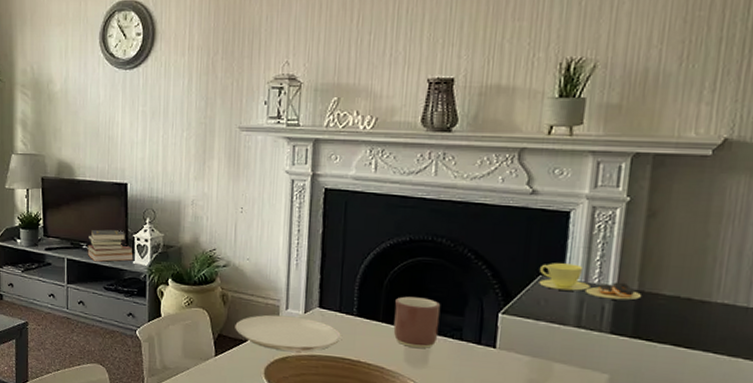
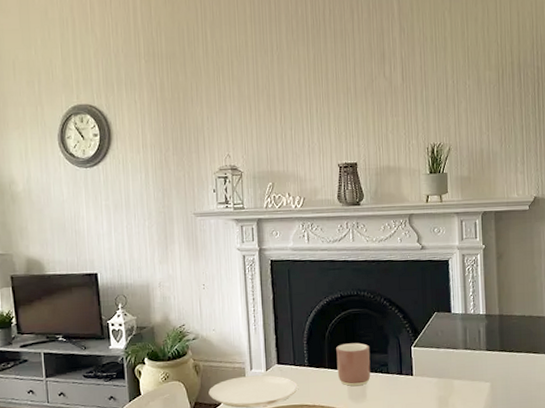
books: present [87,229,134,262] -> none [63,317,110,353]
tea set: present [539,263,642,301] -> none [435,300,502,324]

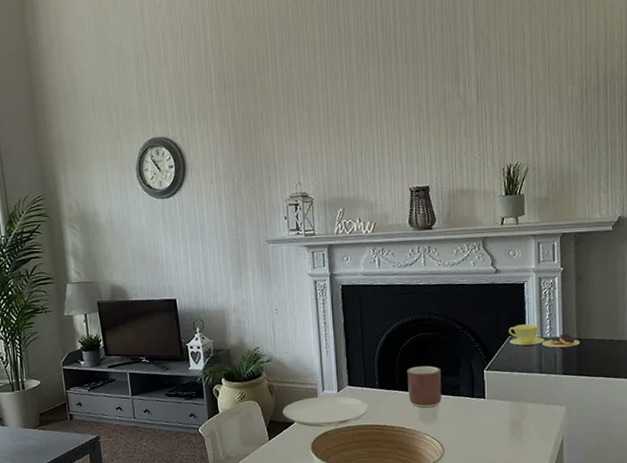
tea set: none [435,300,502,324] -> present [509,324,581,348]

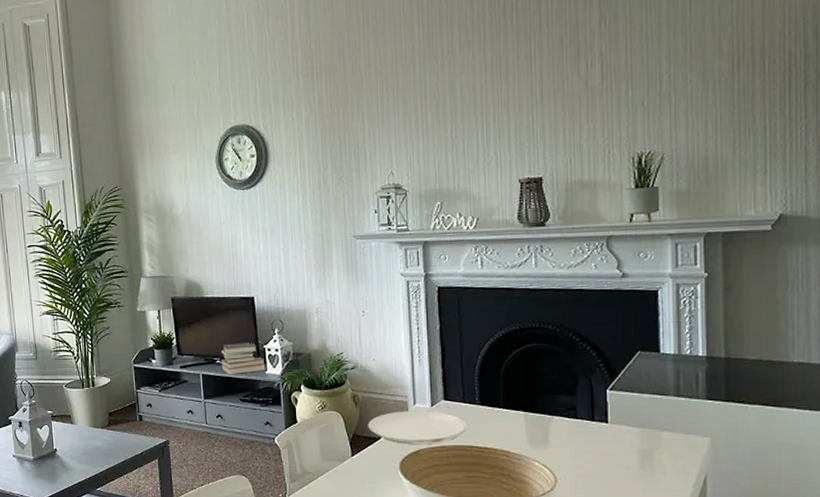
books: none [146,340,189,373] -> present [221,341,266,376]
mug: present [407,365,442,408] -> none [513,381,555,429]
tea set: present [509,324,581,348] -> none [638,338,730,368]

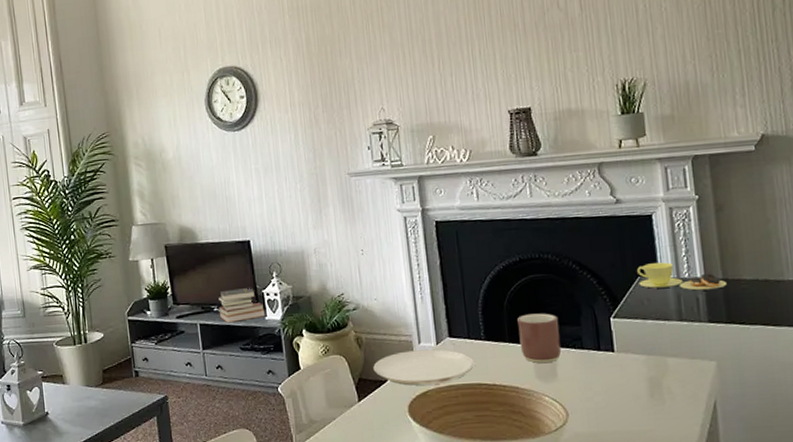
mug: none [513,381,555,429] -> present [517,313,562,363]
tea set: none [638,338,730,368] -> present [637,262,728,291]

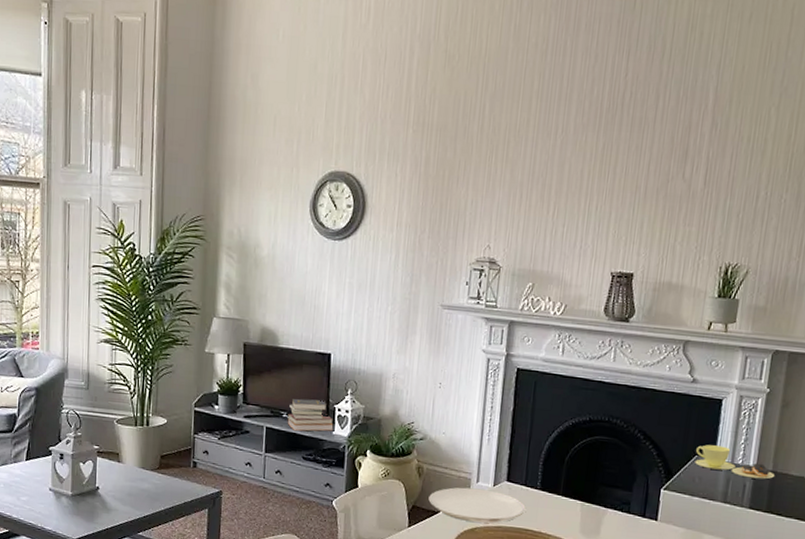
mug: present [517,313,562,363] -> none [571,472,613,520]

